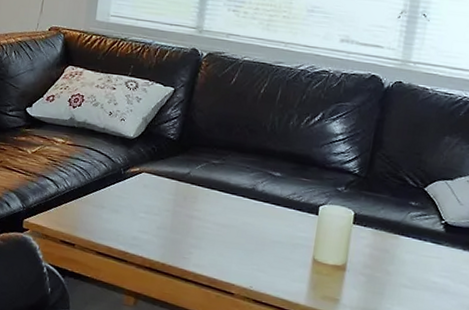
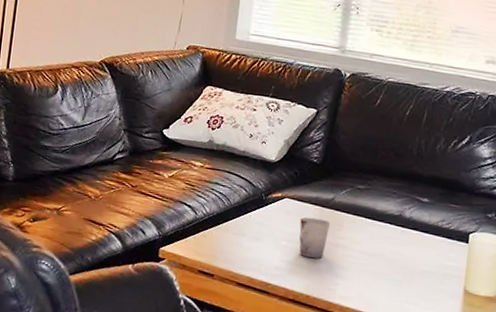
cup: none [156,190,185,229] -> present [299,217,330,258]

